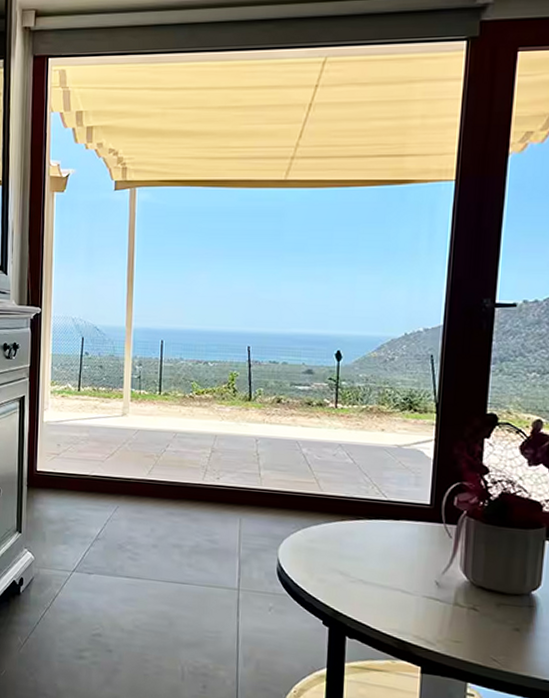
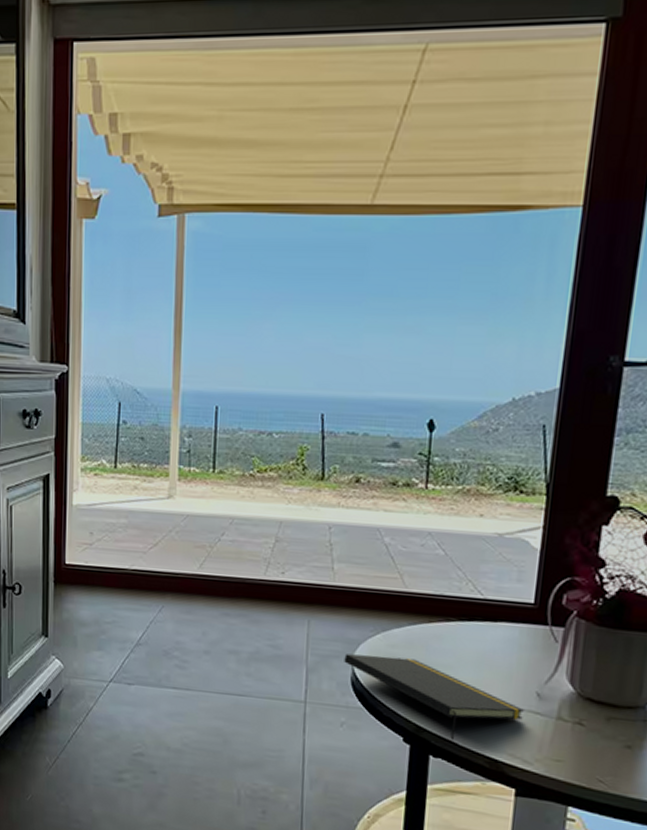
notepad: none [271,547,427,624] -> present [344,654,525,741]

